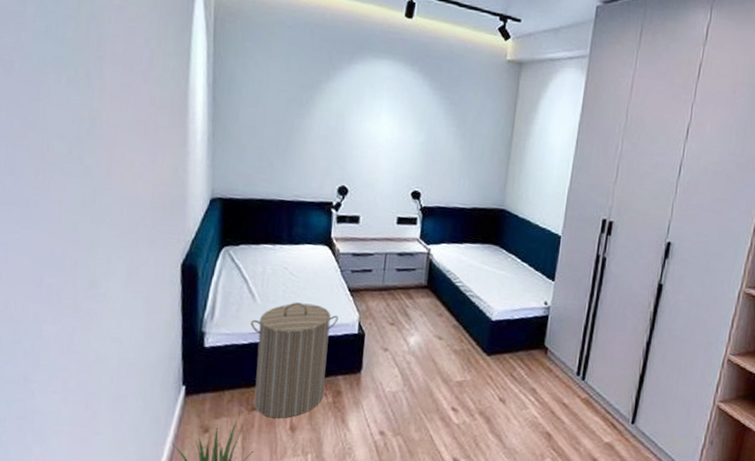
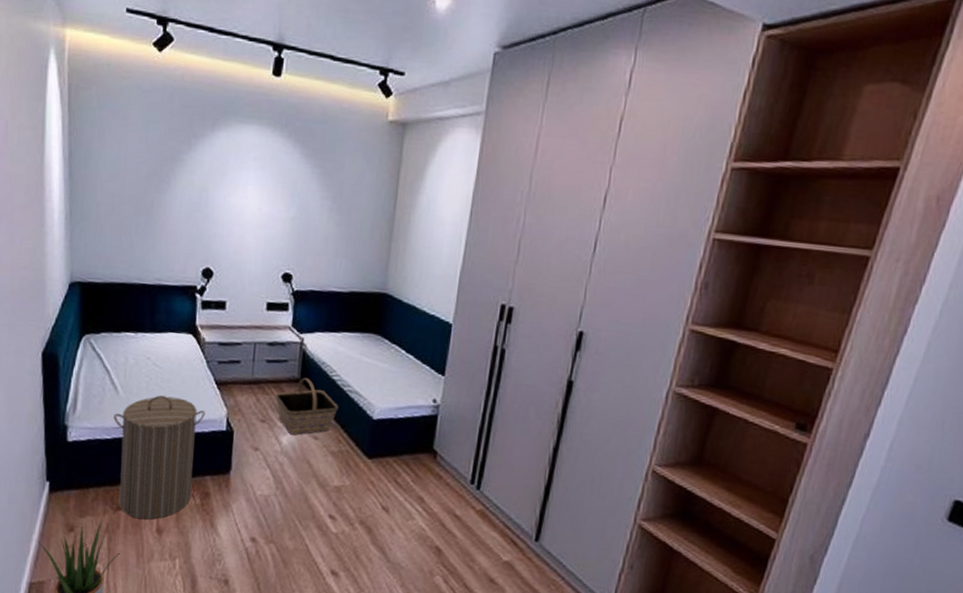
basket: none [404,284,461,337] -> present [275,377,338,436]

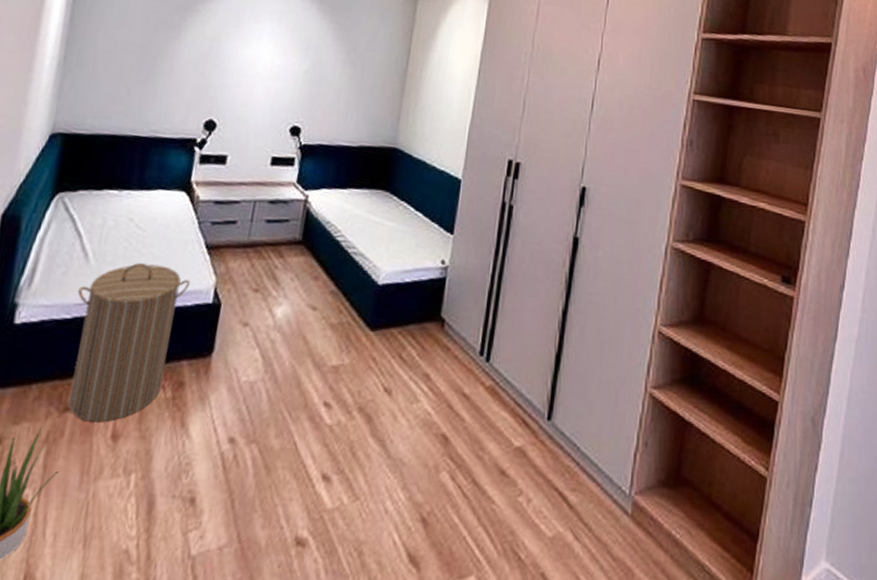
basket: present [275,377,338,436] -> none [272,238,342,306]

